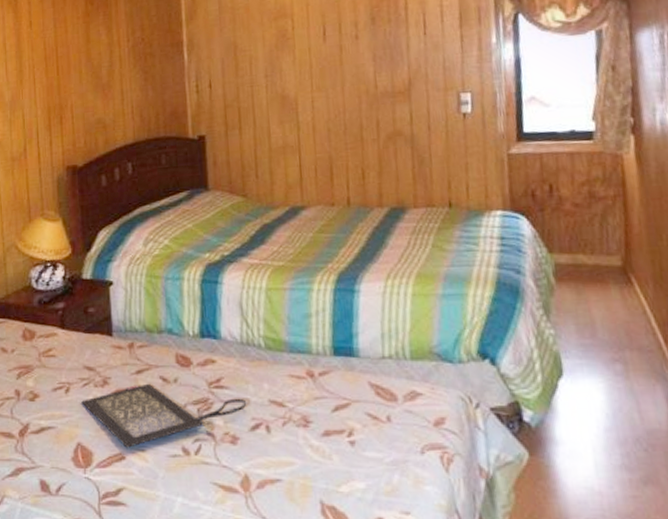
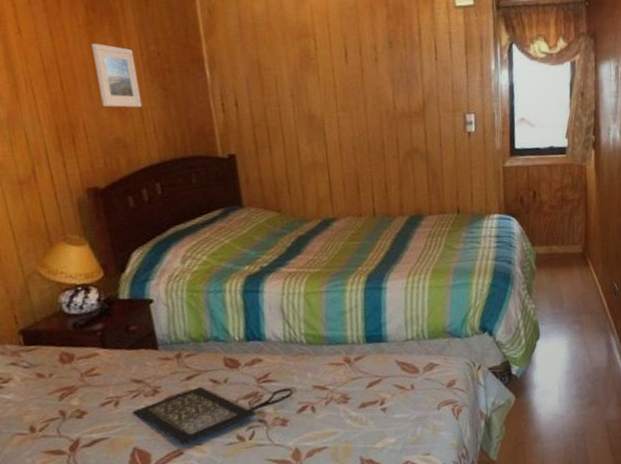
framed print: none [87,32,124,90] -> present [92,43,143,108]

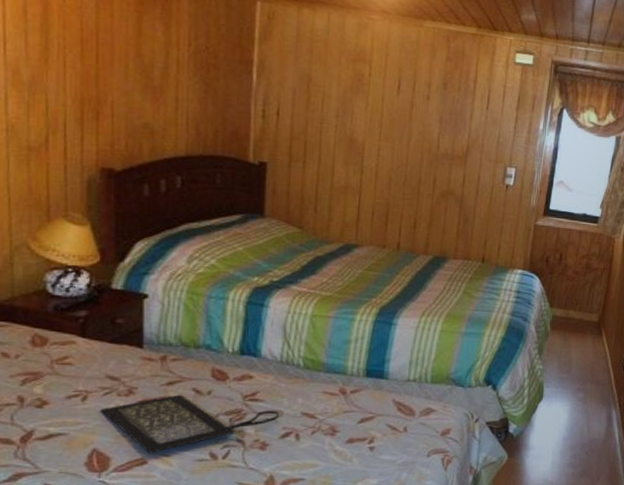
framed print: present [92,43,143,108] -> none [137,24,181,97]

